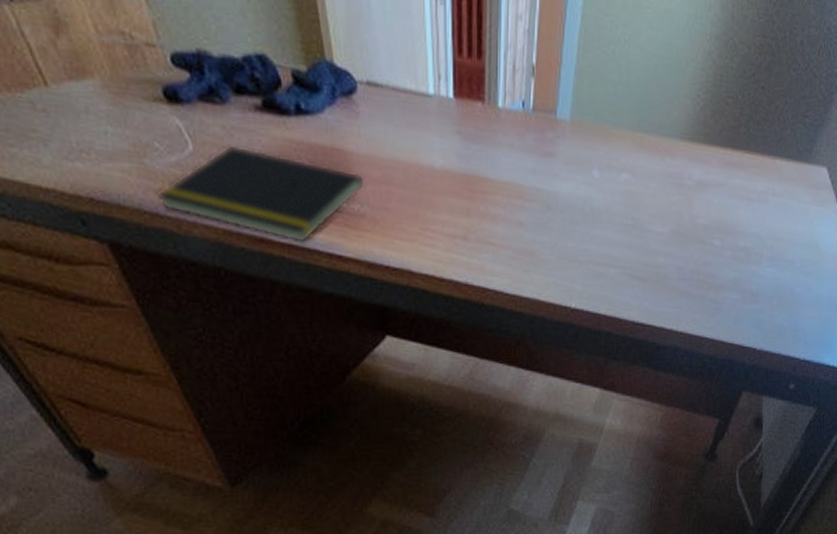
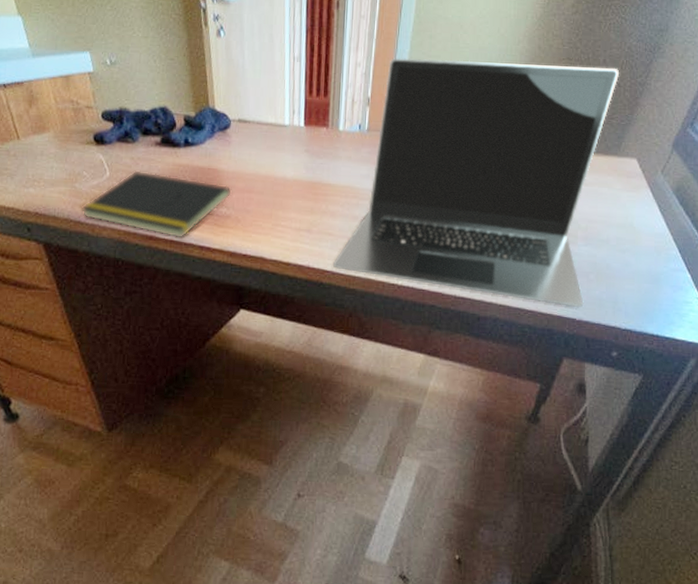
laptop: none [496,12,817,337] -> present [333,58,620,308]

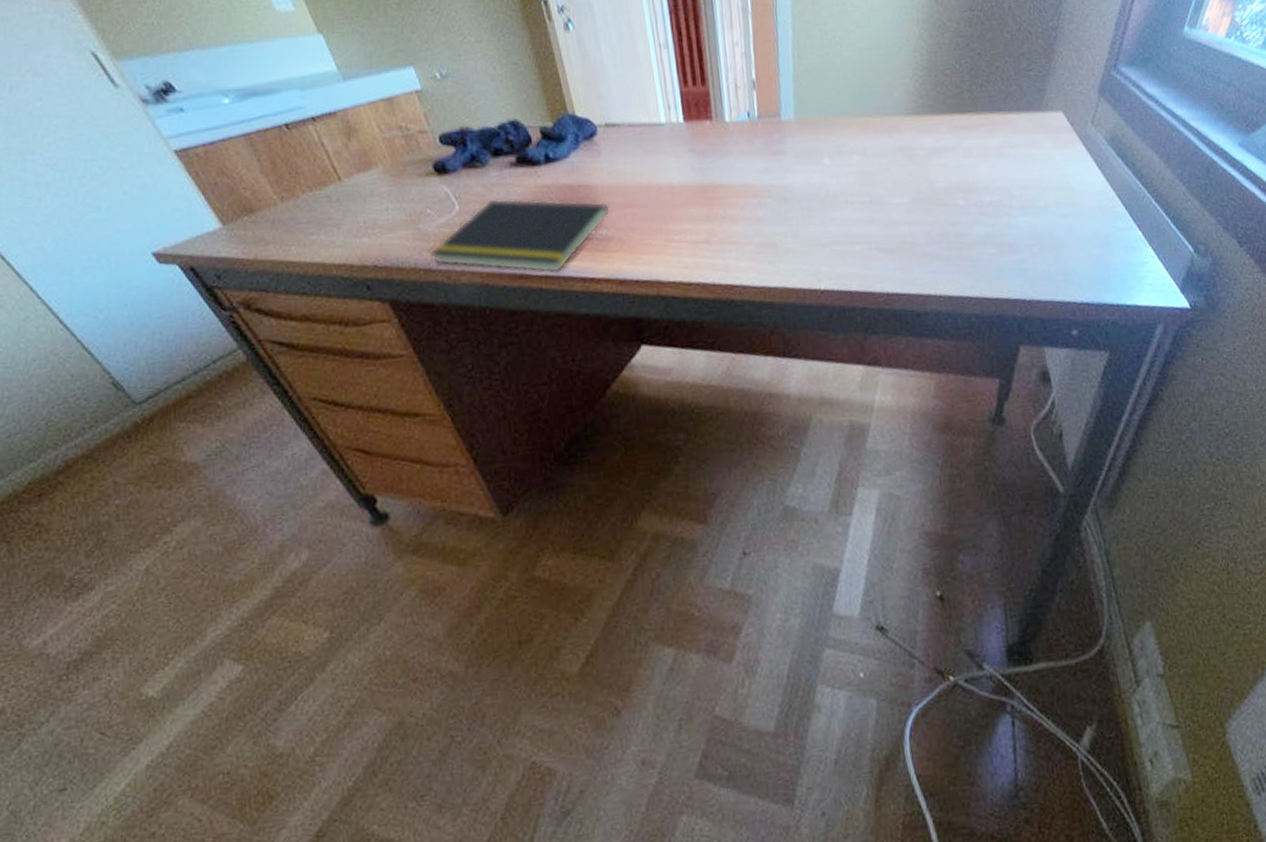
laptop: present [333,58,620,308] -> none [742,14,1032,287]

